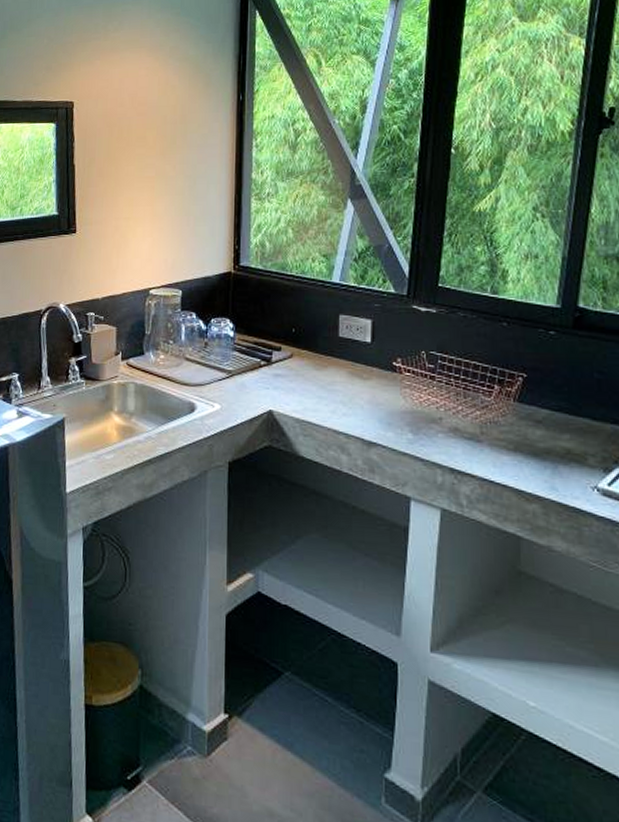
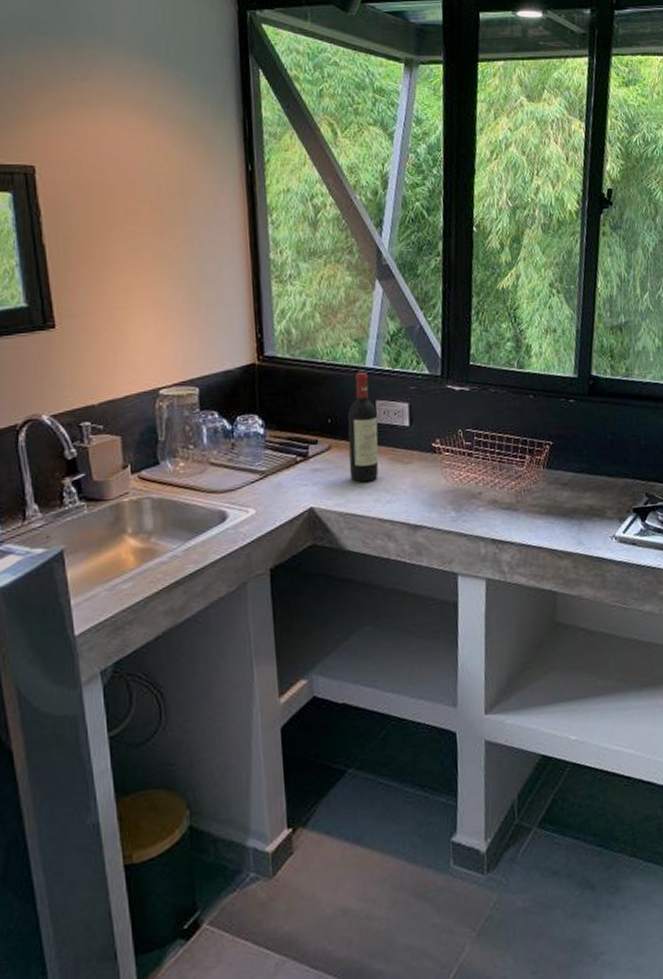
wine bottle: none [309,286,339,393] -> present [348,371,379,483]

